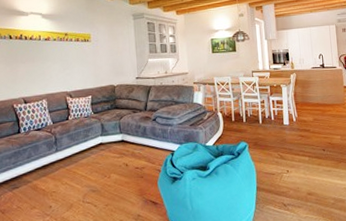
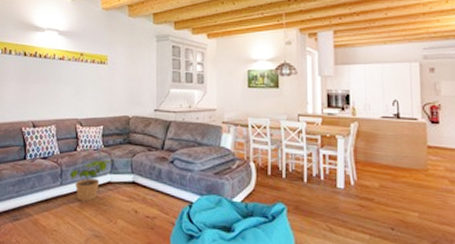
potted plant: none [64,124,103,163] -> present [70,159,113,202]

